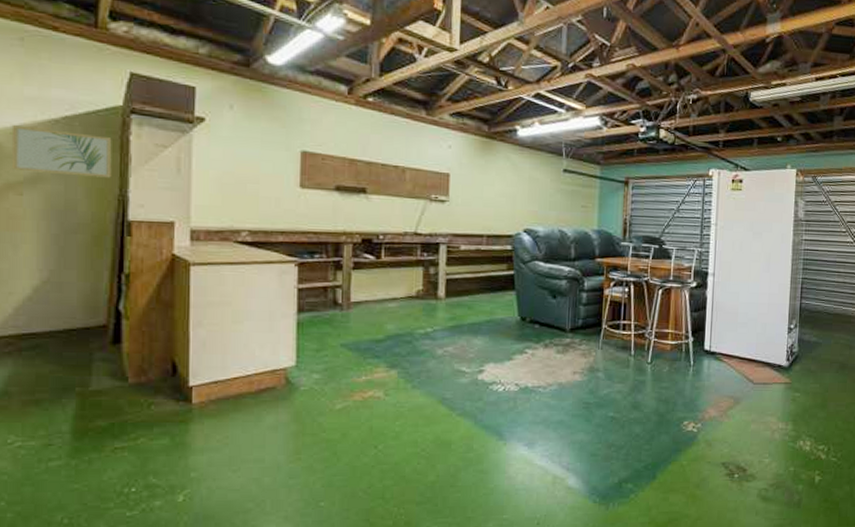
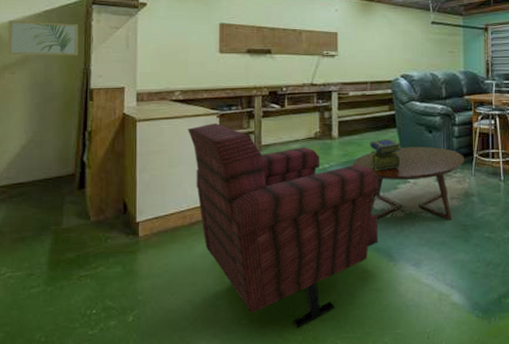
armchair: none [257,273,491,512] -> present [188,123,379,328]
coffee table: none [460,313,591,397] -> present [352,146,464,221]
stack of books: none [482,302,520,339] -> present [369,138,402,171]

